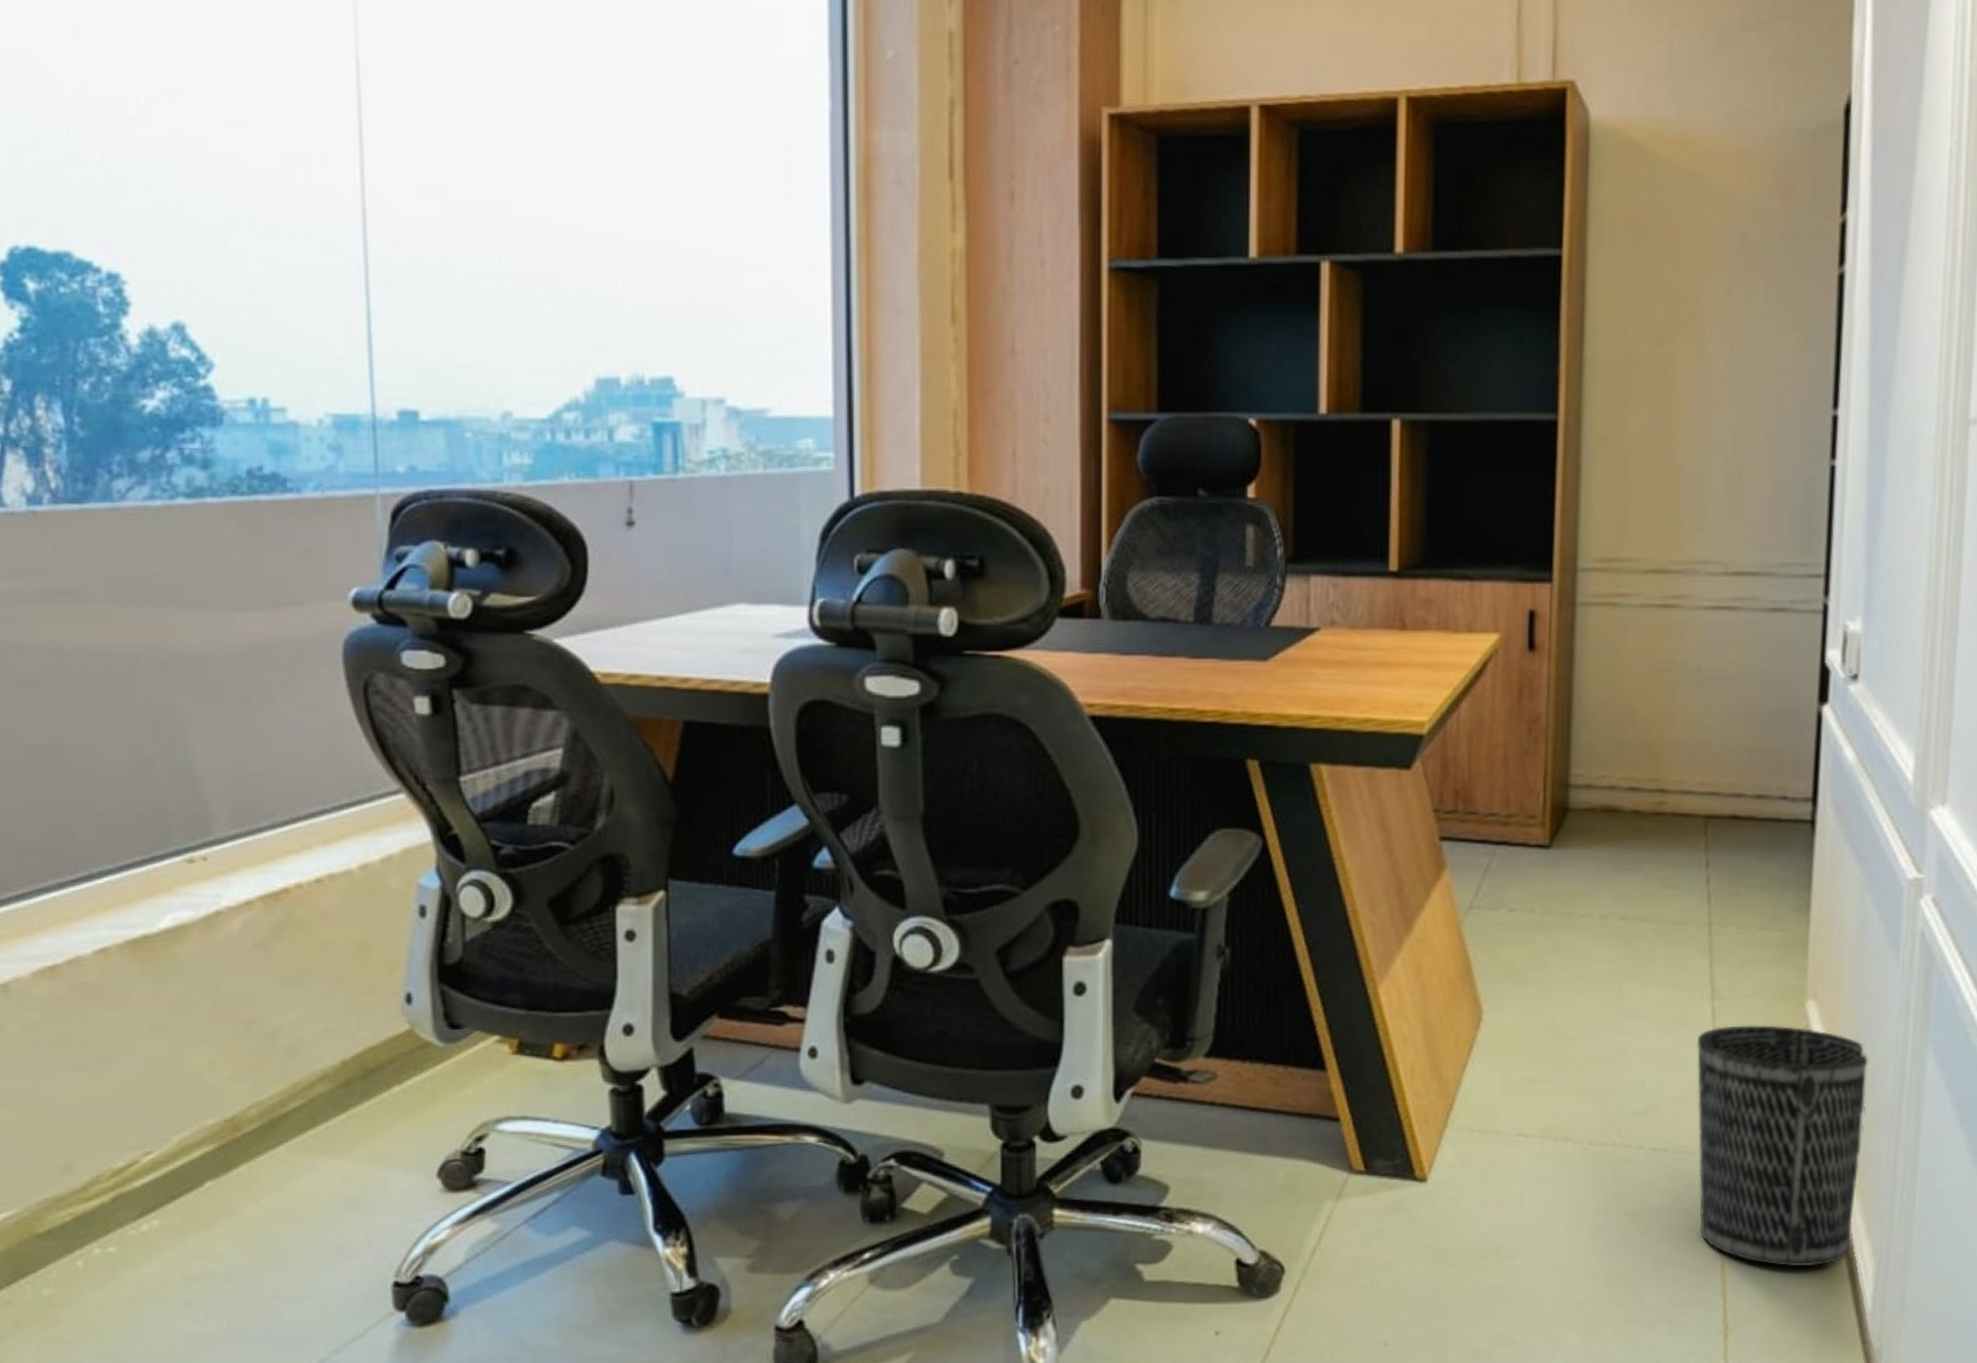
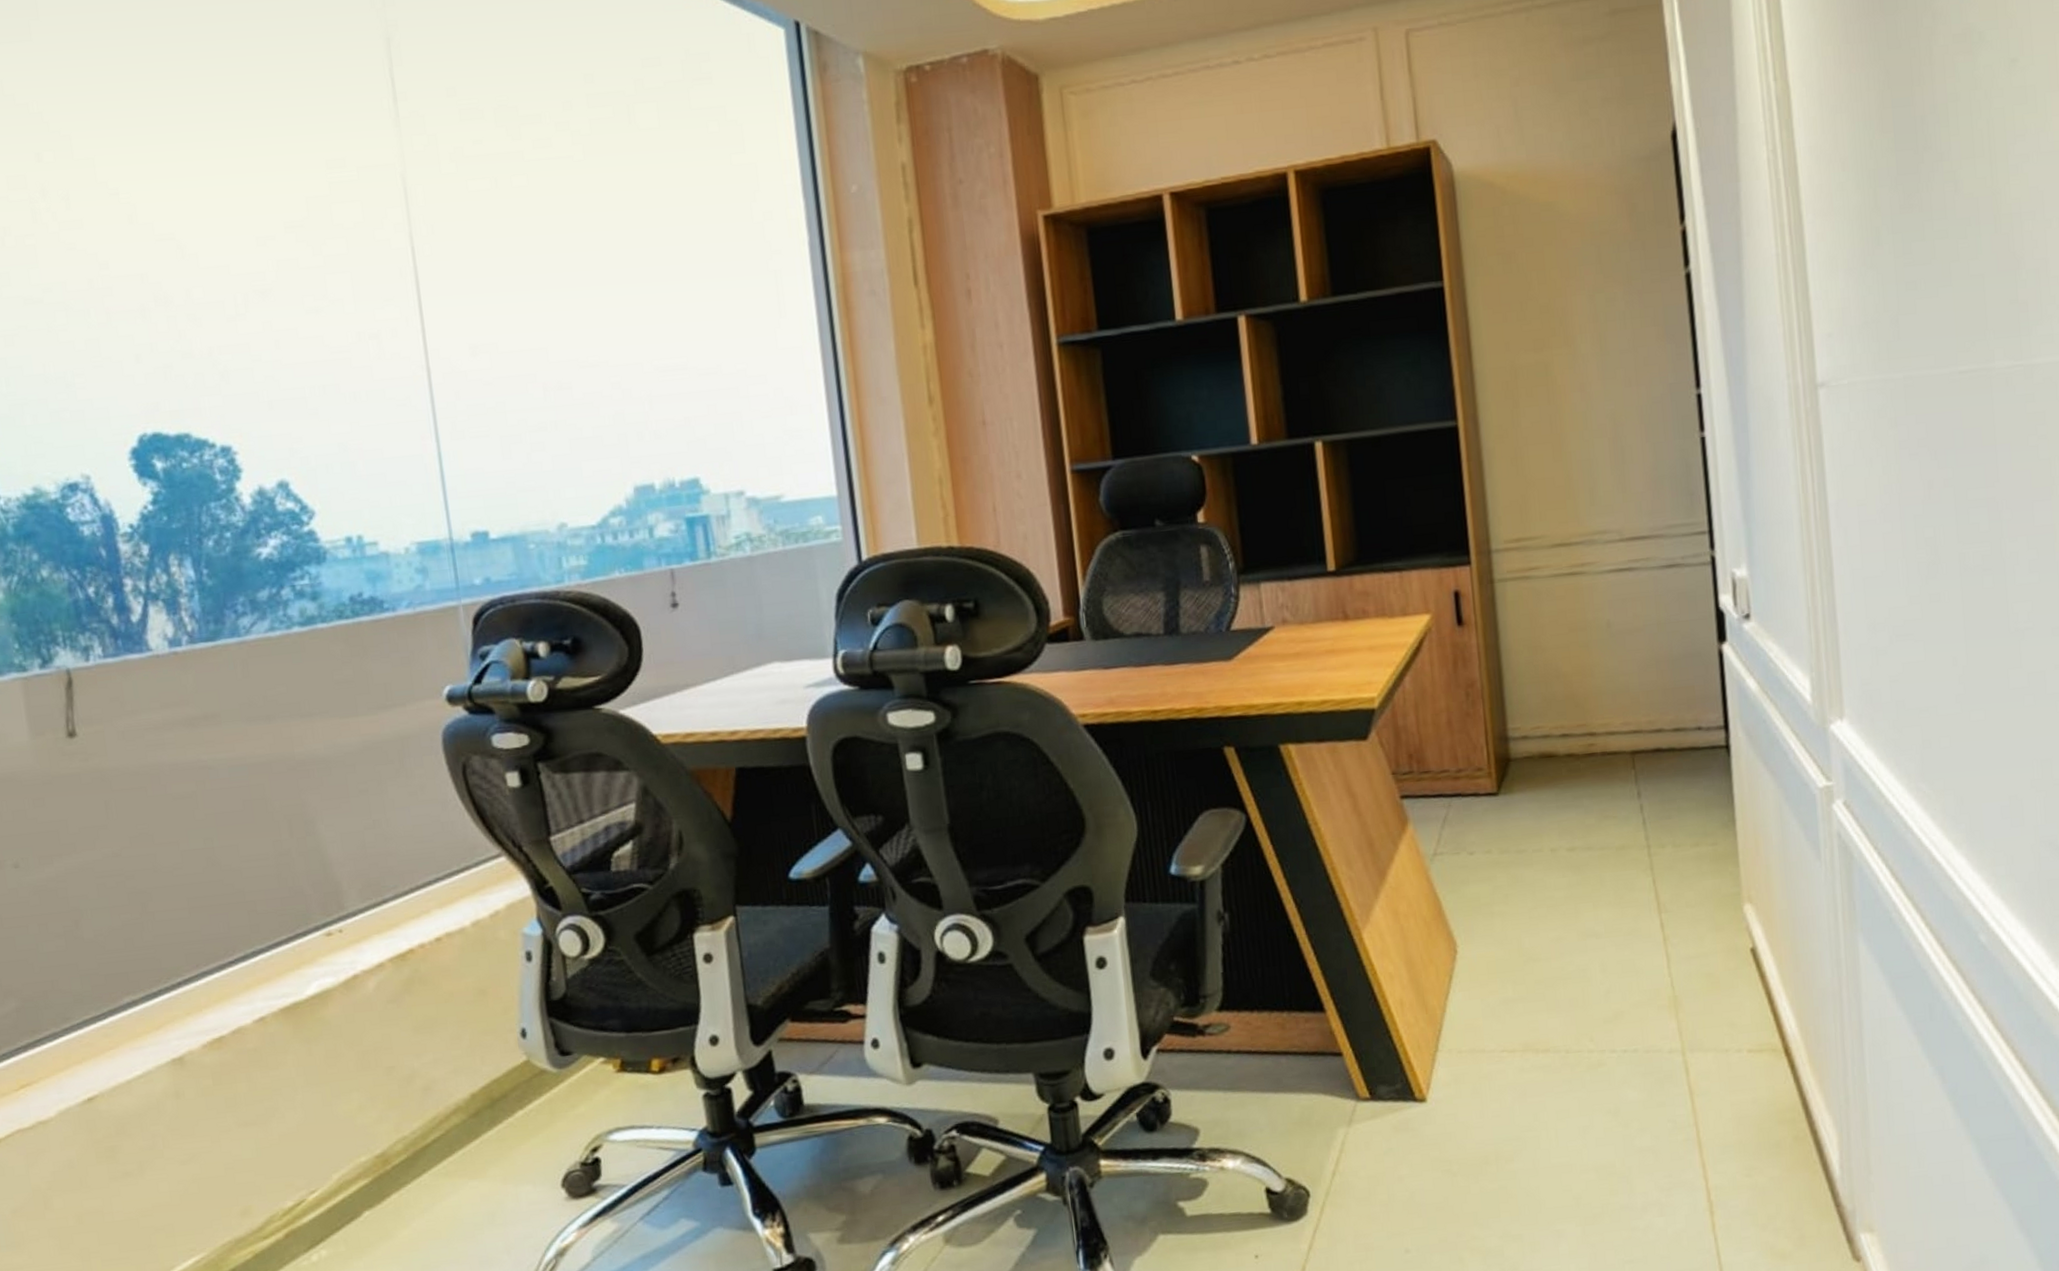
wastebasket: present [1696,1025,1868,1266] -> none [1650,929,1813,1145]

